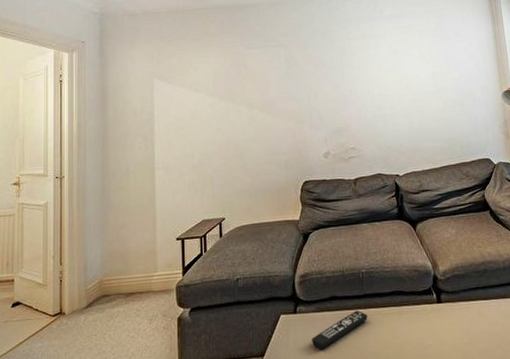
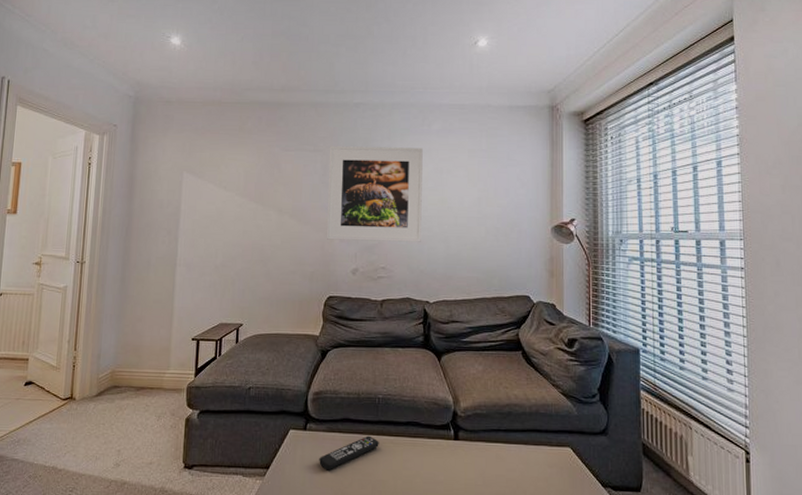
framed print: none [290,33,385,128] -> present [326,146,423,242]

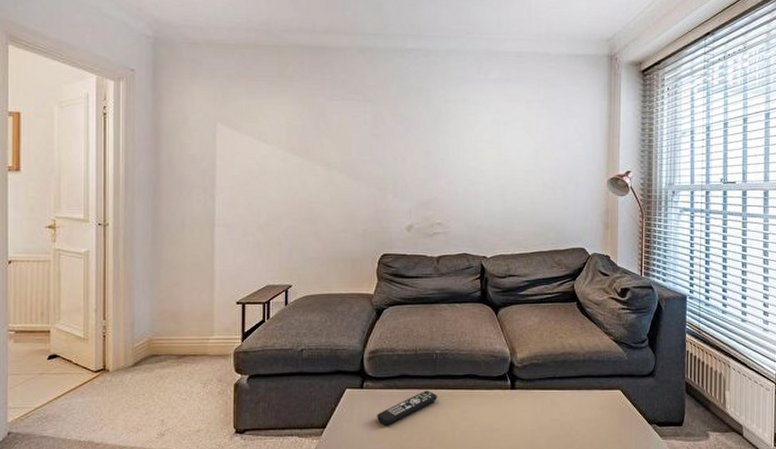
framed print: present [326,146,423,242] -> none [378,95,479,197]

